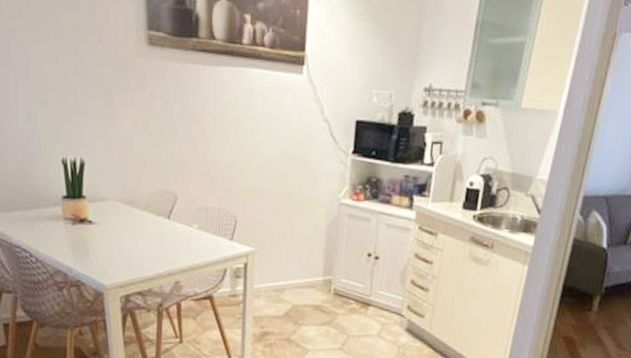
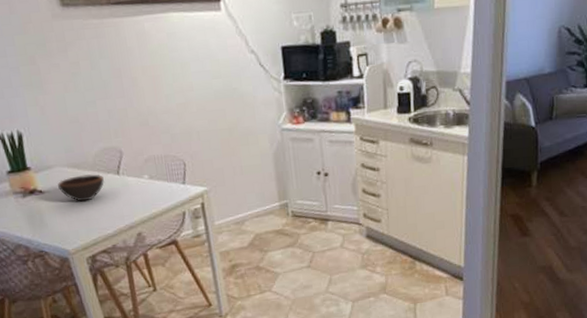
bowl: none [108,213,154,241] -> present [58,174,104,203]

